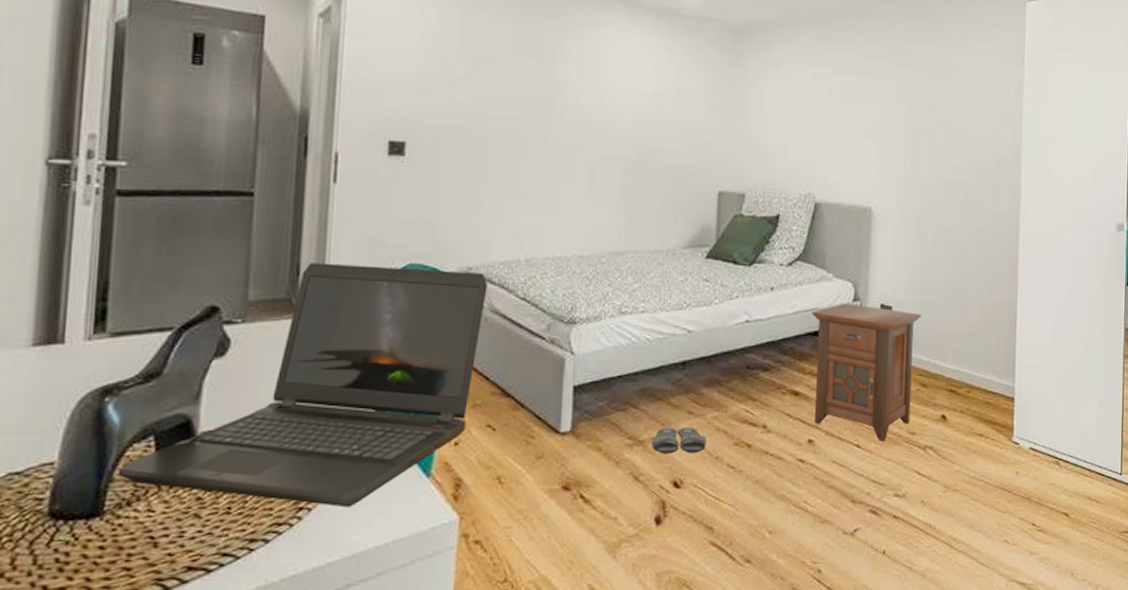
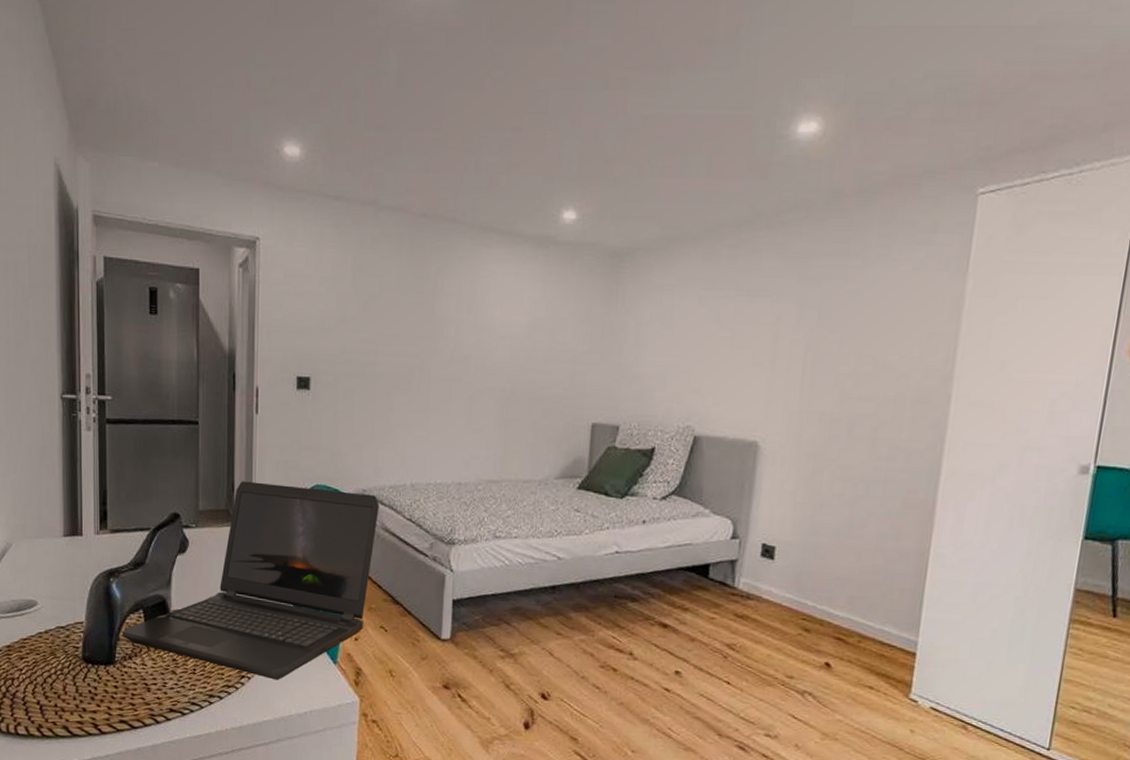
slippers: present [651,426,707,453] -> none [521,644,574,670]
nightstand: present [812,303,921,441] -> none [682,540,809,681]

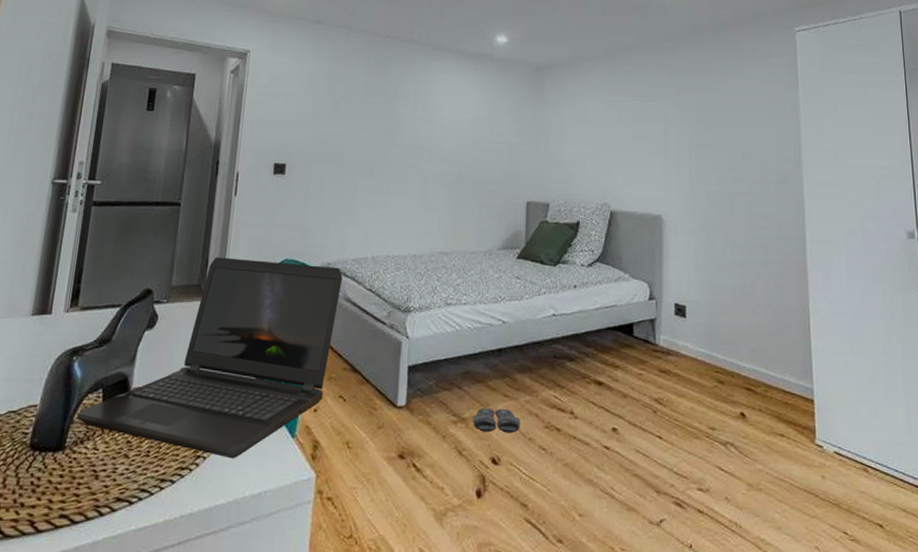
slippers: none [521,644,574,670] -> present [472,407,520,432]

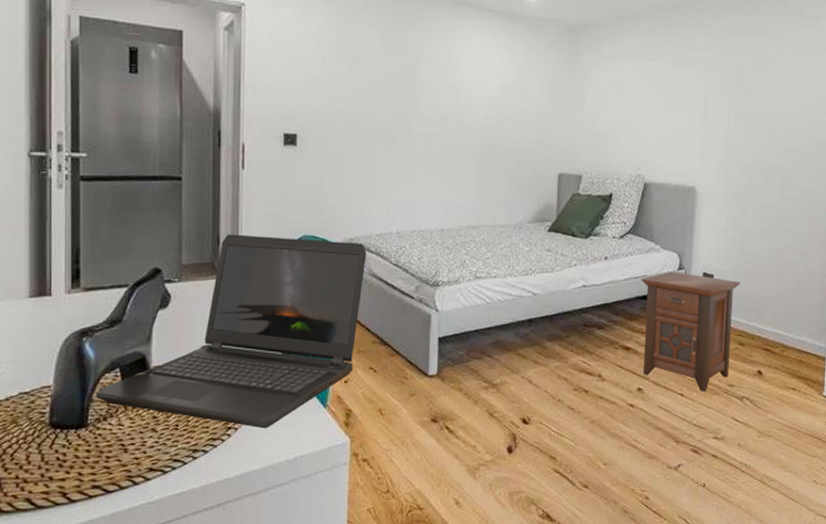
slippers: present [472,407,520,432] -> none [503,373,550,395]
nightstand: none [611,302,714,434] -> present [641,272,740,391]

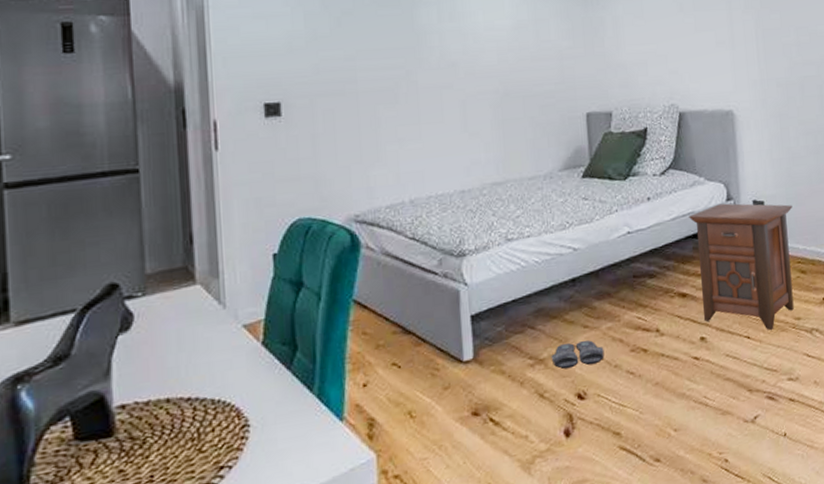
laptop computer: present [95,234,367,429] -> none [38,218,377,465]
slippers: none [503,373,550,395] -> present [551,340,604,369]

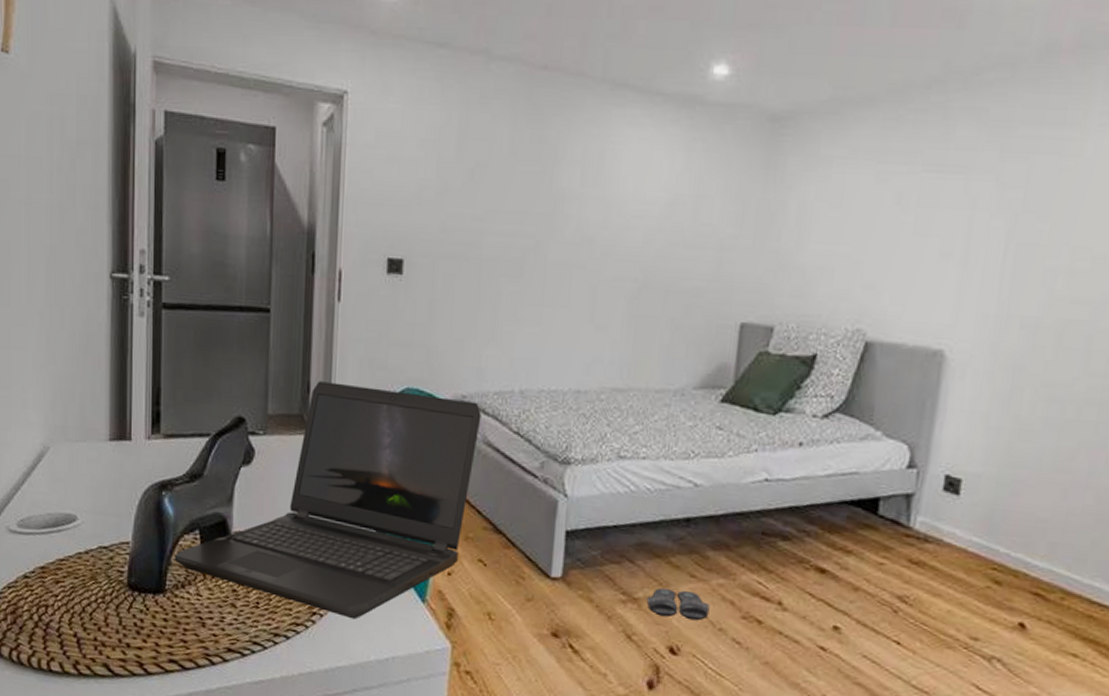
laptop computer: none [38,218,377,465] -> present [174,381,481,620]
nightstand: present [689,203,794,330] -> none [842,469,1003,643]

